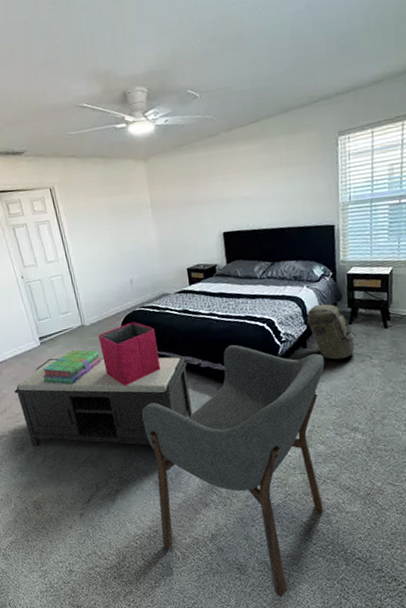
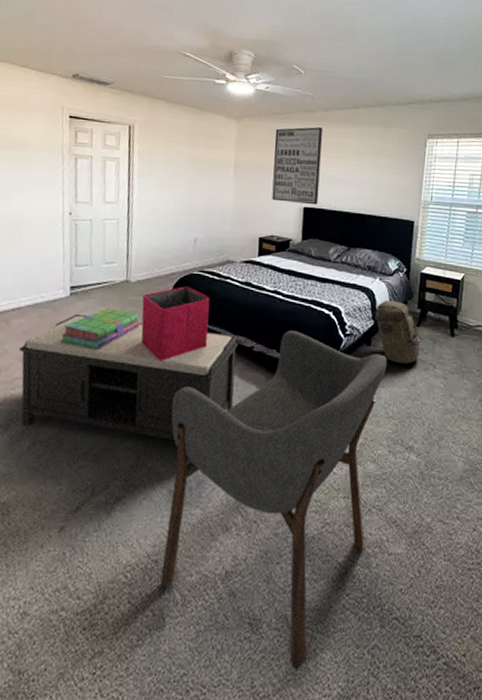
wall art: none [182,149,236,232] -> present [272,127,323,205]

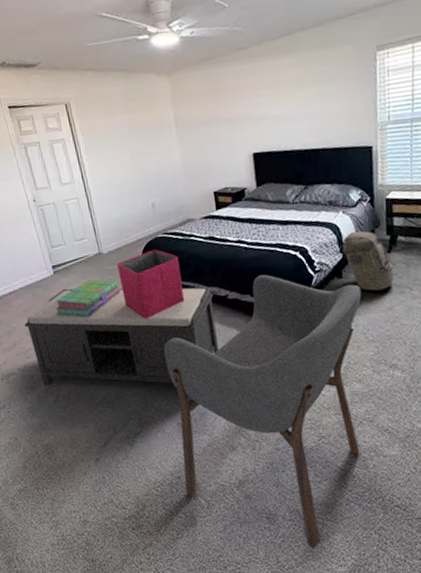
wall art: present [272,127,323,205] -> none [209,64,267,152]

